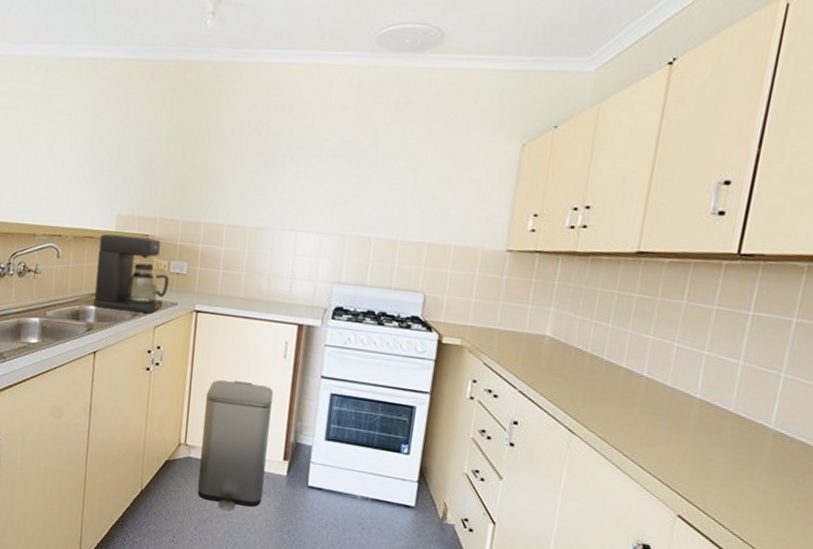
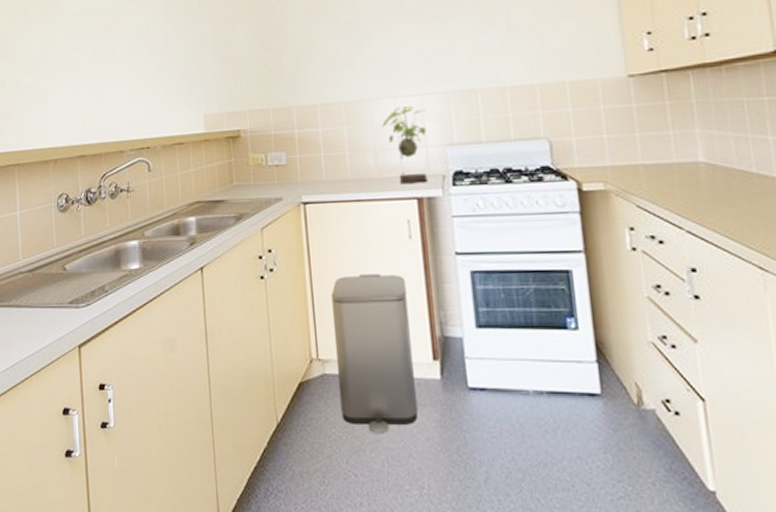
coffee maker: present [93,233,170,314] -> none [189,132,270,218]
plant: none [280,241,322,313] -> present [382,106,428,184]

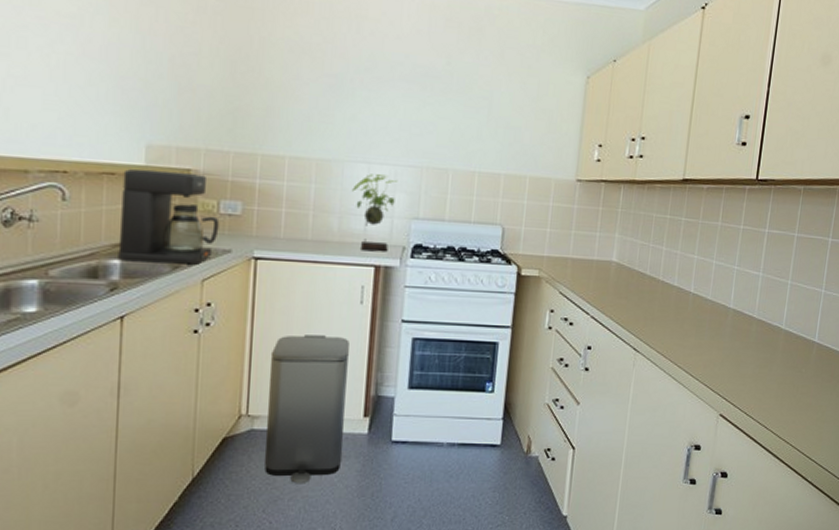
coffee maker: none [189,132,270,218] -> present [118,168,220,265]

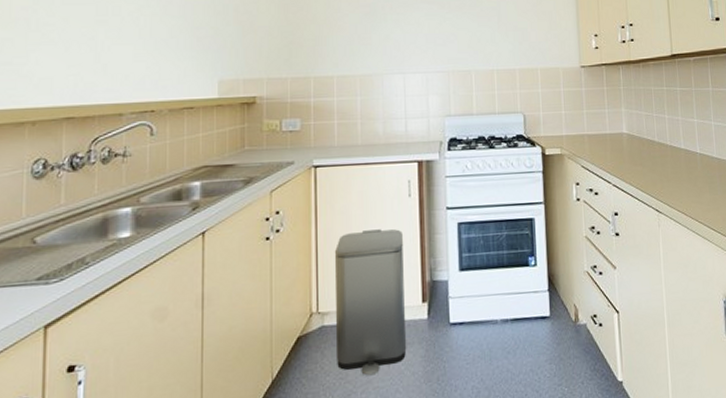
coffee maker: present [118,168,220,265] -> none [198,99,283,182]
plant: present [352,174,398,252] -> none [392,82,430,149]

